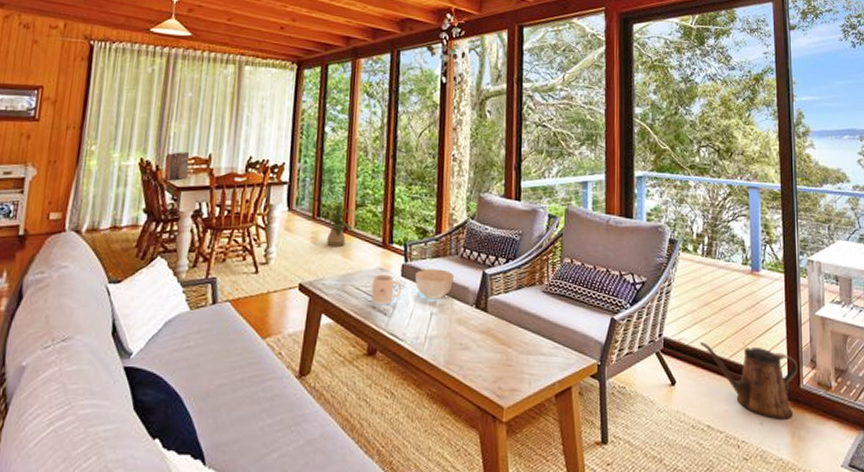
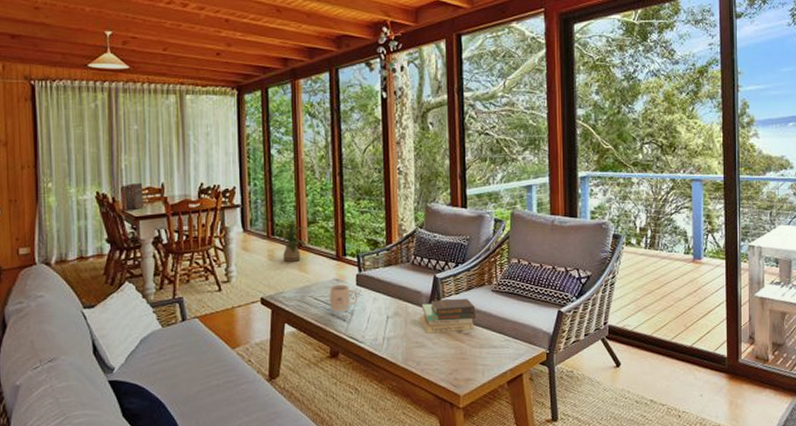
bowl: present [414,268,454,300] -> none [369,276,406,304]
books: none [464,297,525,335] -> present [418,298,476,333]
watering can: present [700,342,798,419] -> none [644,327,737,391]

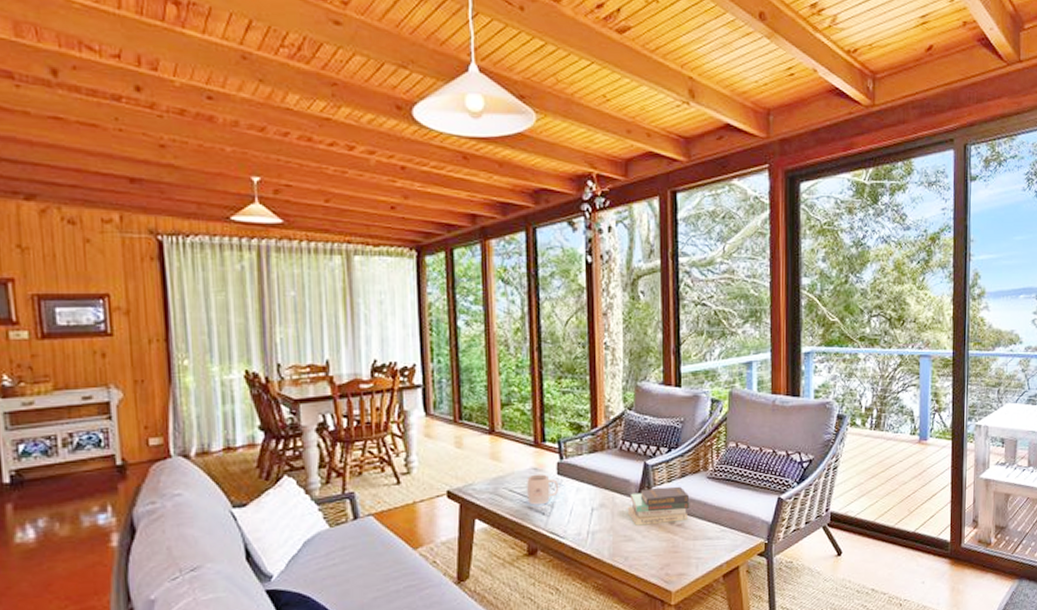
books: present [121,182,144,211] -> none [275,358,304,393]
house plant: present [276,224,307,262] -> none [464,406,501,450]

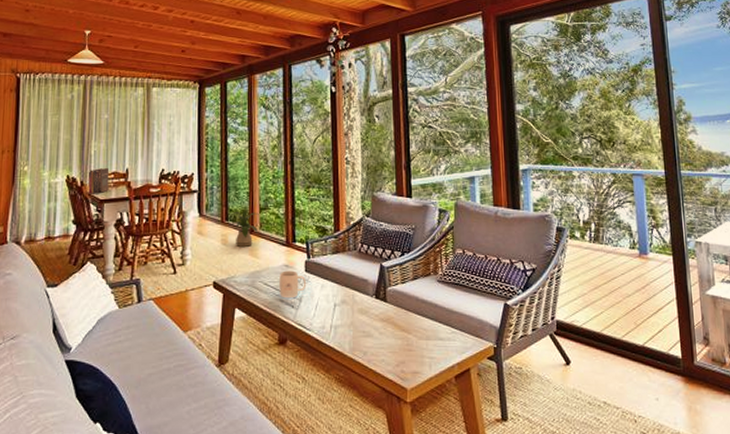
books: none [275,358,304,393] -> present [88,167,110,194]
house plant: none [464,406,501,450] -> present [230,210,259,247]
books: present [627,486,690,526] -> none [365,287,422,323]

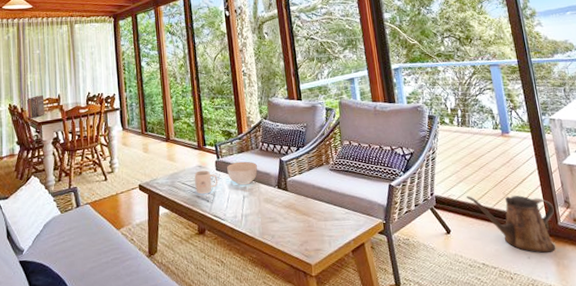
house plant: present [230,210,259,247] -> none [148,121,173,153]
bowl: none [317,264,353,292] -> present [226,161,258,186]
watering can: none [592,323,691,395] -> present [467,195,555,253]

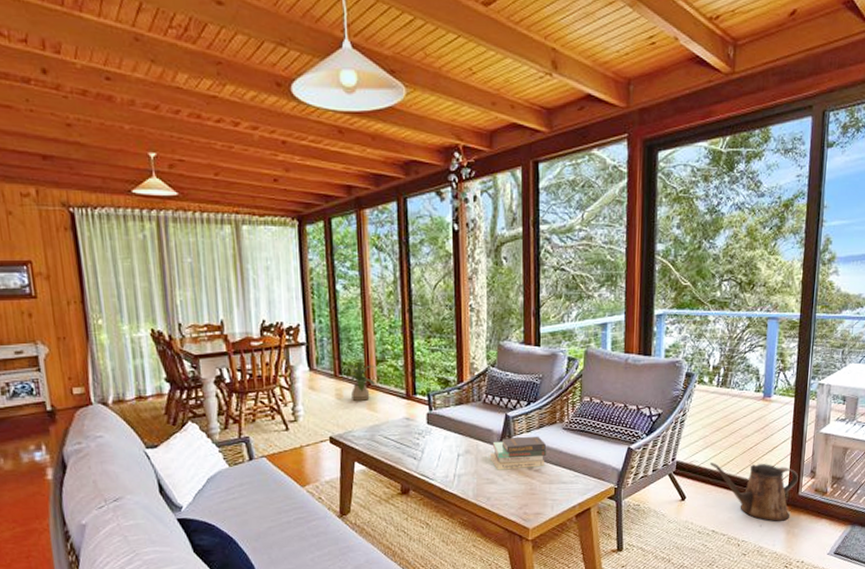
books: present [27,94,45,119] -> none [177,319,203,349]
house plant: none [148,121,173,153] -> present [343,362,376,401]
mug: present [194,170,218,195] -> none [400,423,429,451]
bowl: present [226,161,258,186] -> none [440,415,477,443]
books: none [270,177,319,210] -> present [489,436,547,470]

